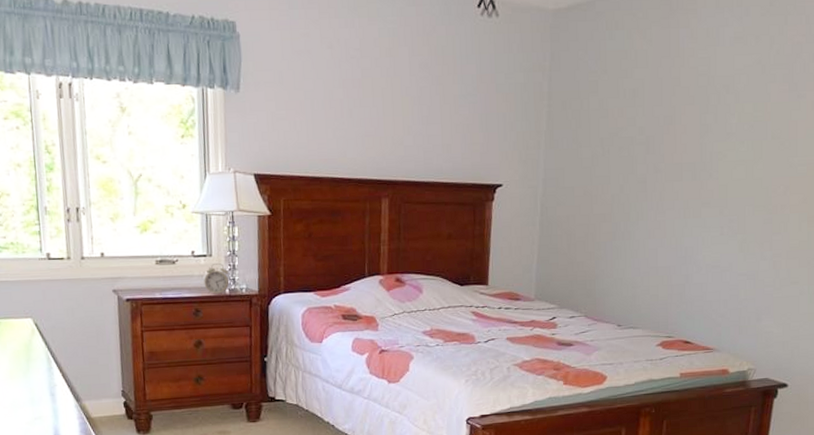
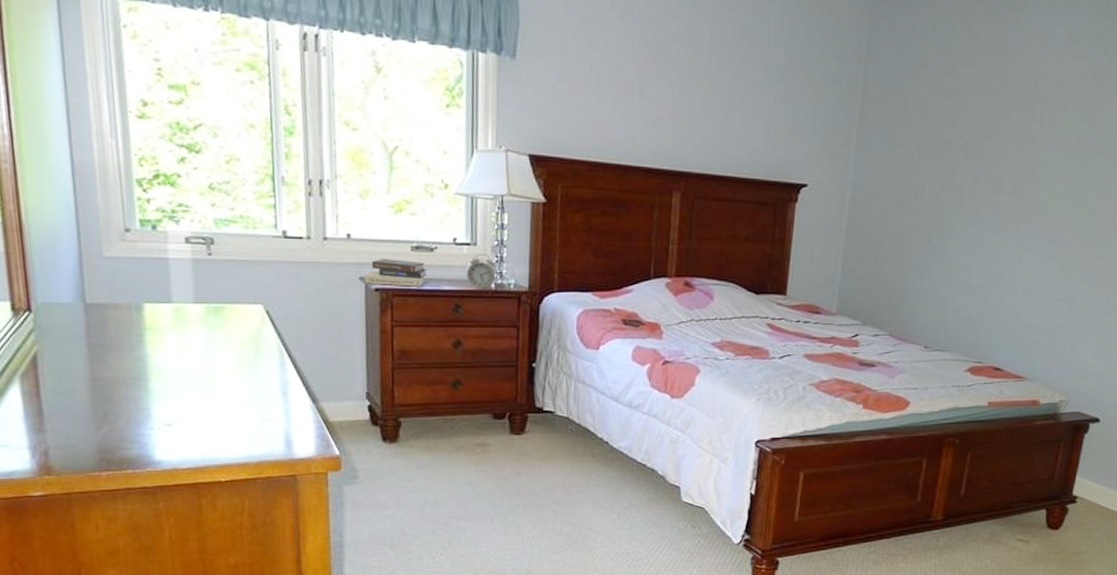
books: none [117,272,170,296] -> present [364,259,427,287]

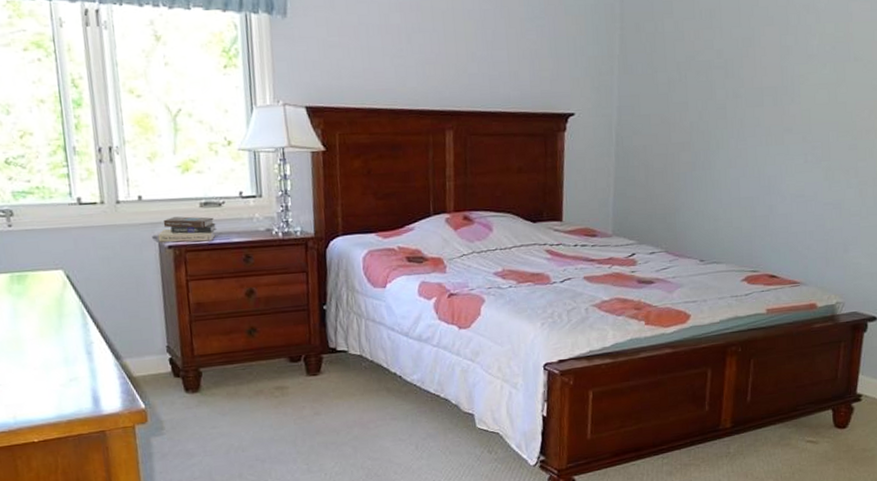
alarm clock: present [466,254,496,290] -> none [254,204,283,239]

